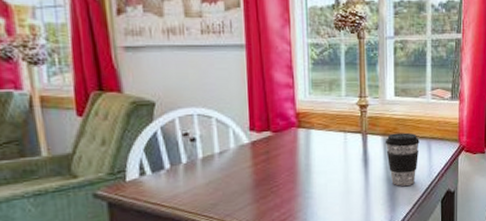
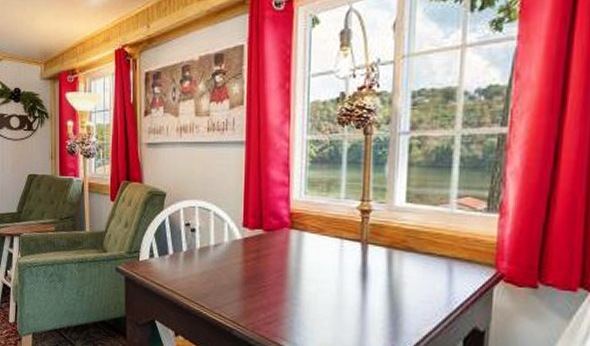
coffee cup: present [385,132,420,186] -> none [389,246,437,312]

